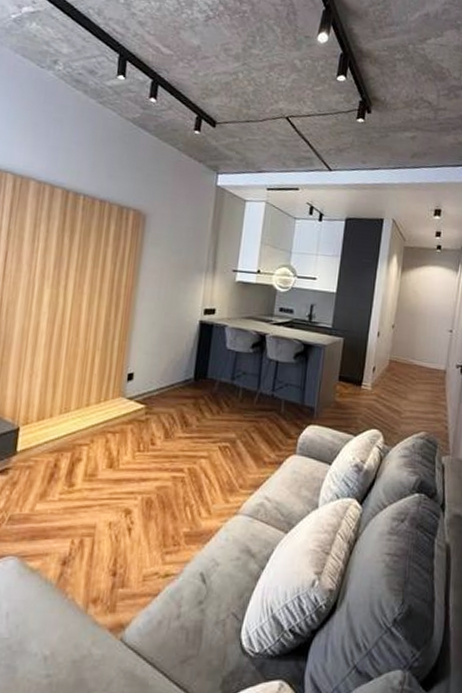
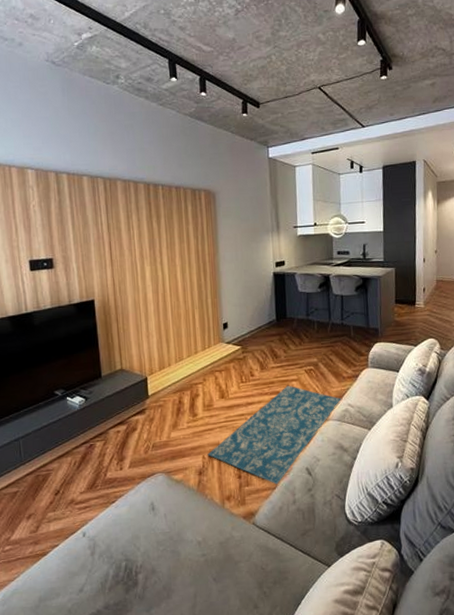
rug: none [78,462,259,591] -> present [207,385,343,485]

